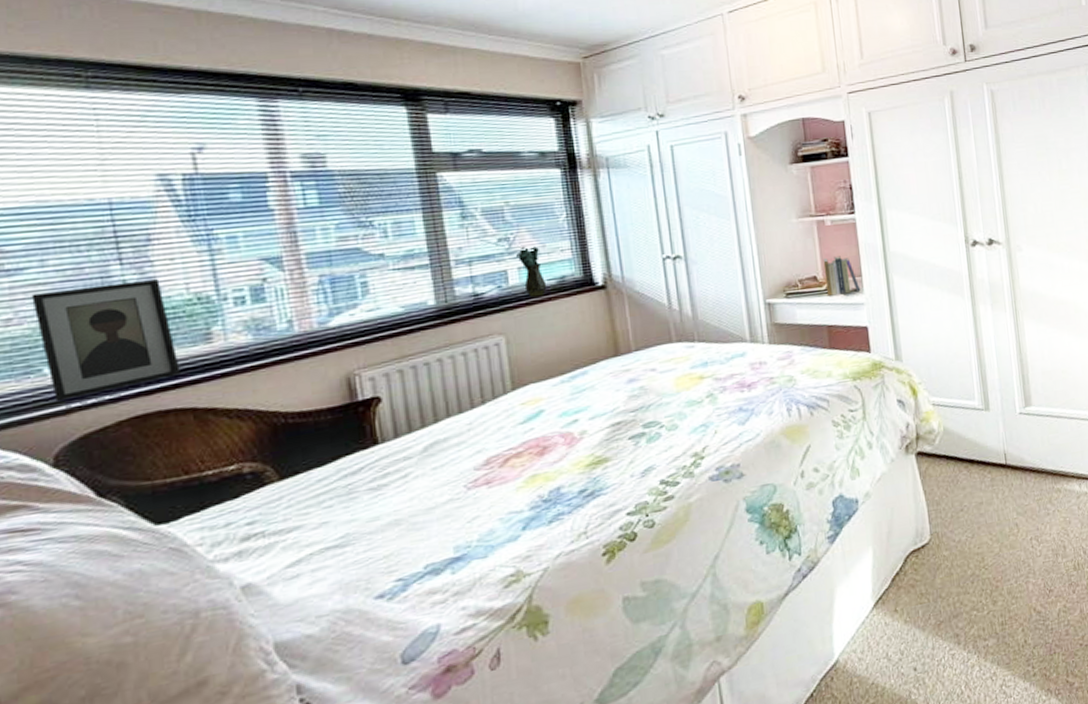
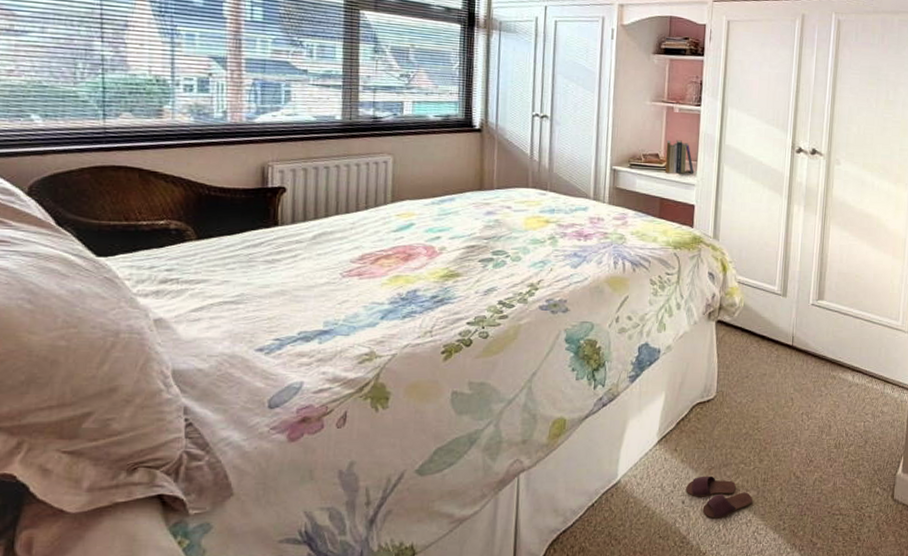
picture frame: present [31,279,180,402] -> none [30,53,135,144]
vase: present [515,246,547,298] -> none [412,84,434,129]
slippers: none [915,631,994,681] -> present [686,476,753,519]

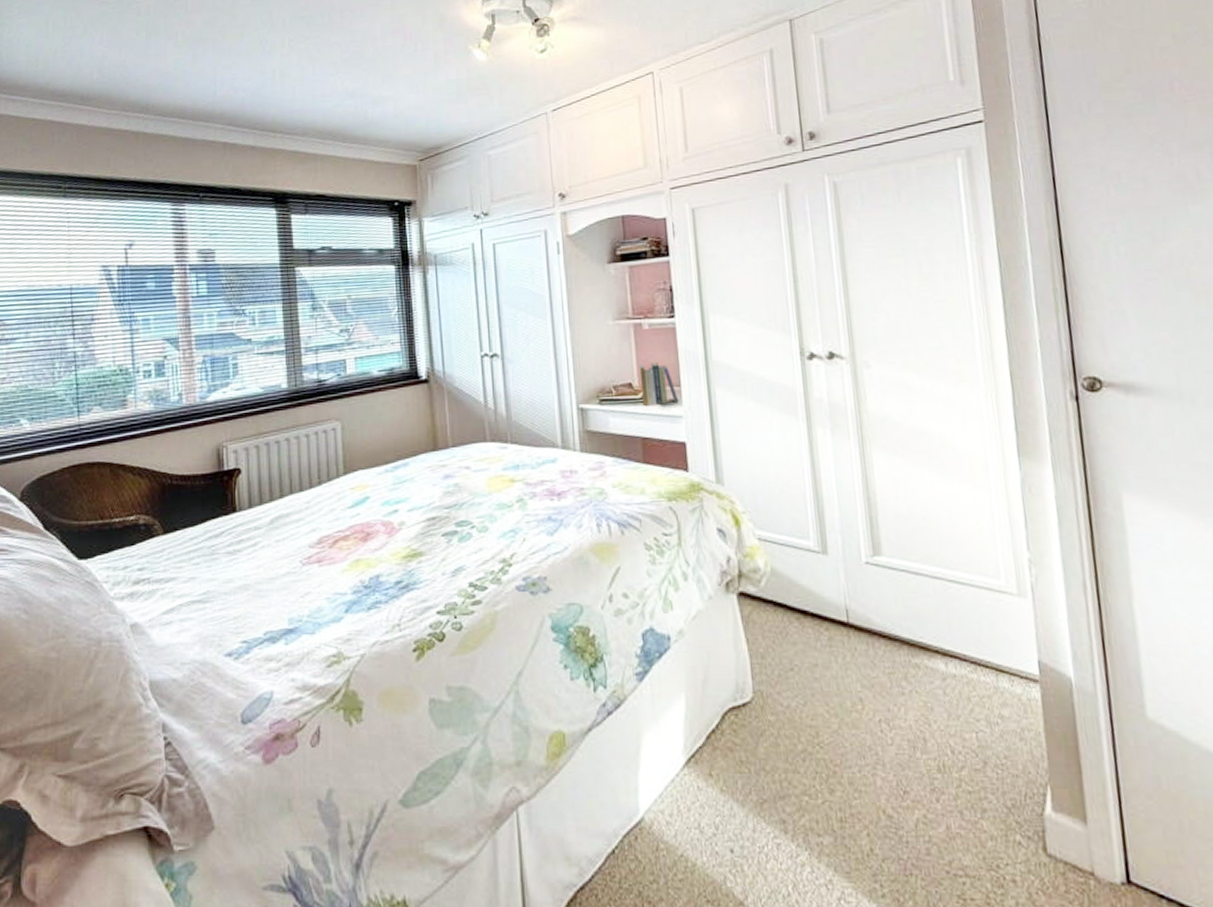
slippers: present [686,476,753,519] -> none [732,812,830,877]

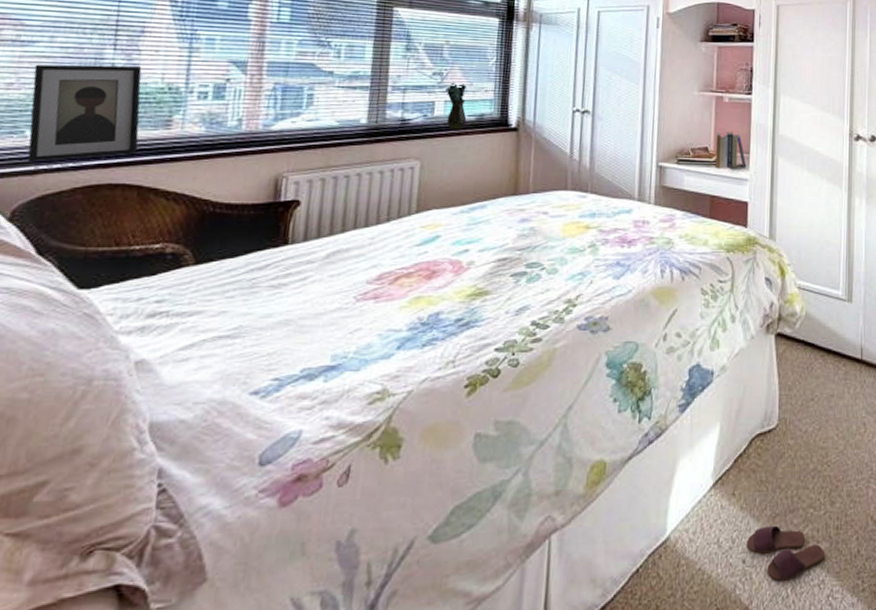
picture frame: none [18,352,104,448] -> present [27,64,142,162]
vase: none [353,337,378,387] -> present [444,82,467,130]
slippers: none [732,812,830,877] -> present [746,525,825,581]

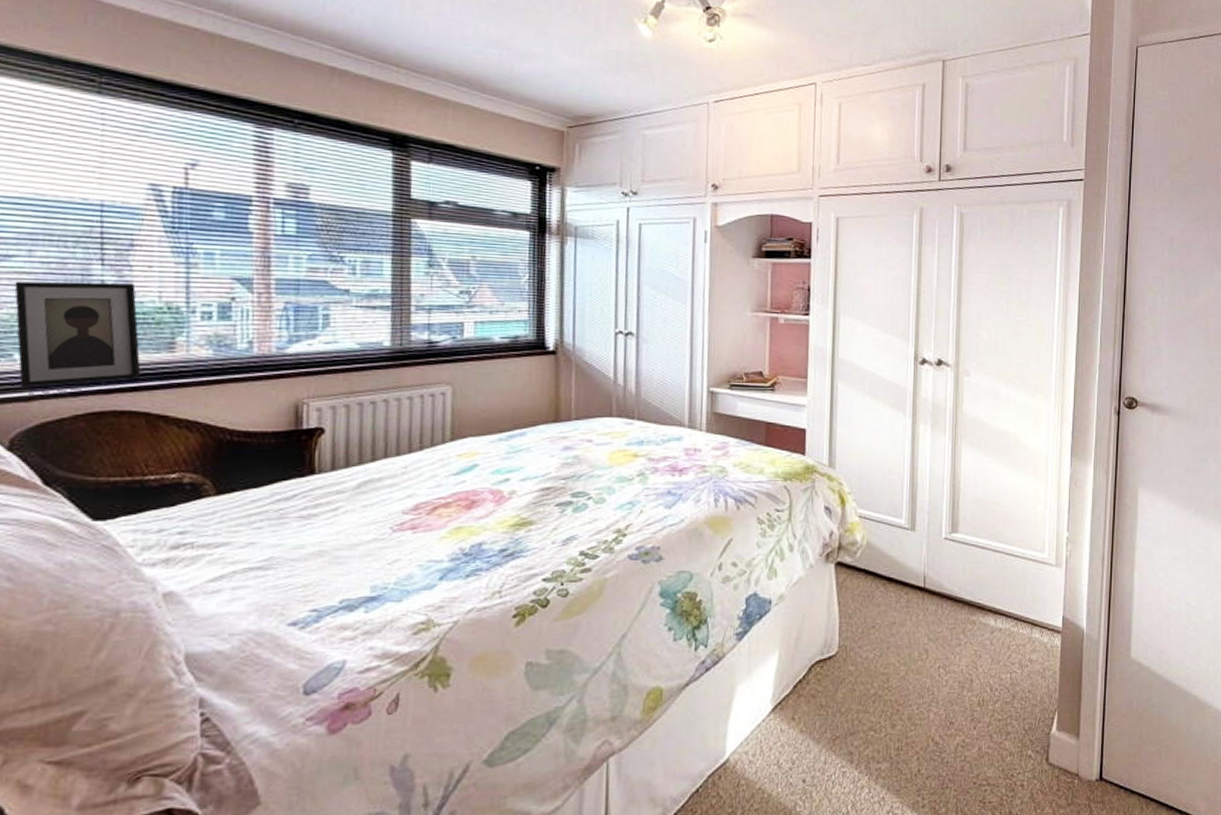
vase: present [444,82,467,130] -> none [473,301,500,353]
books: present [715,131,747,168] -> none [770,355,804,394]
slippers: present [746,525,825,581] -> none [806,747,885,799]

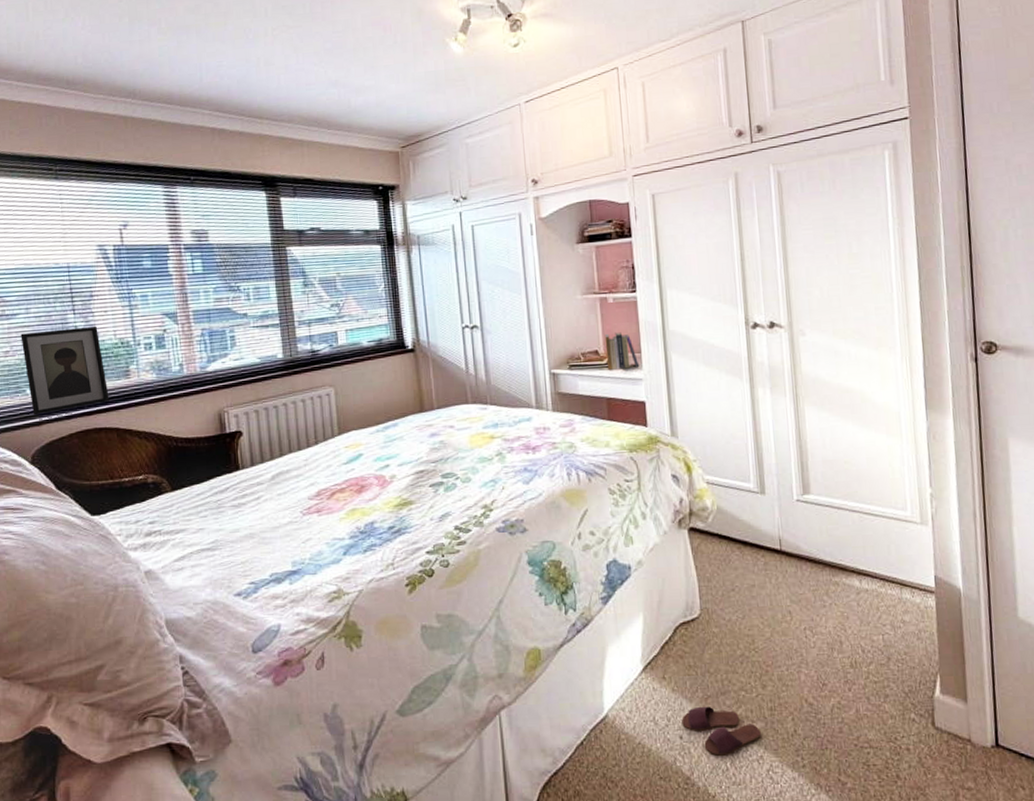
books: none [770,355,804,394] -> present [604,332,640,370]
slippers: none [806,747,885,799] -> present [681,706,761,756]

